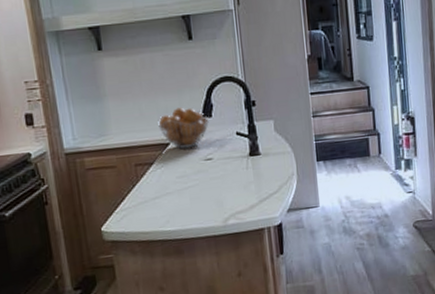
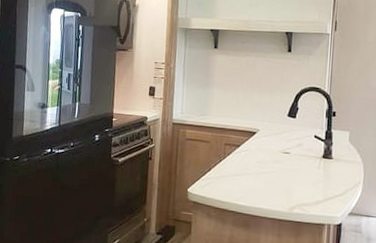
fruit basket: present [158,107,210,149] -> none [250,105,294,140]

